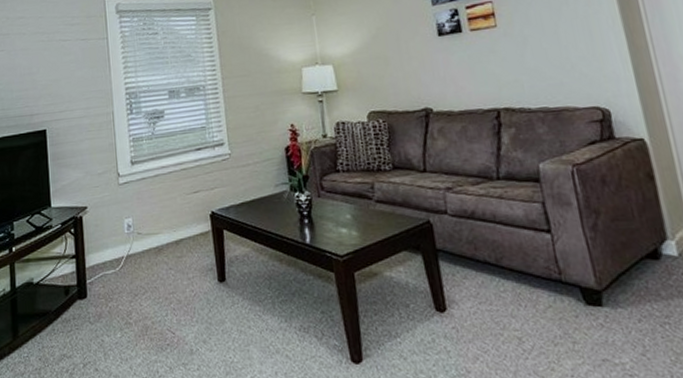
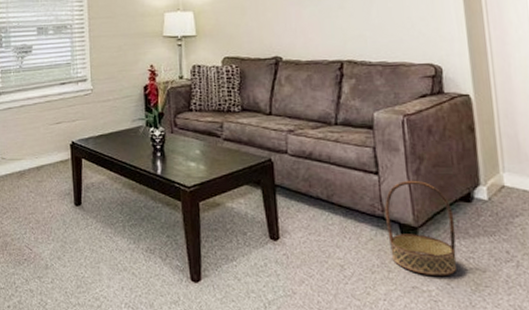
basket: none [561,237,652,347] -> present [385,180,458,277]

